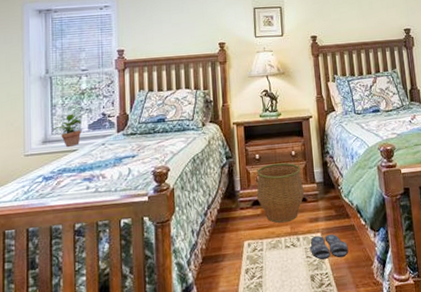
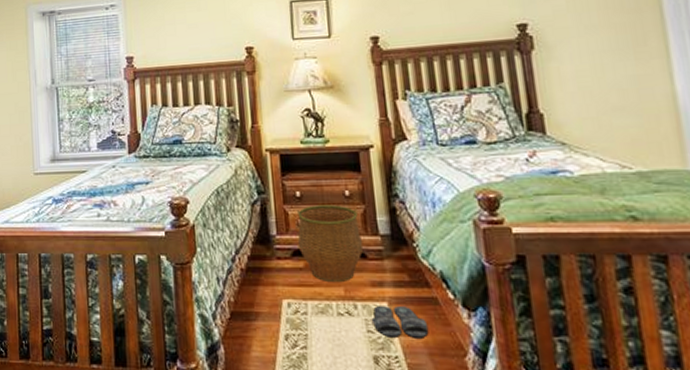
potted plant: present [53,113,83,148] -> none [61,130,91,168]

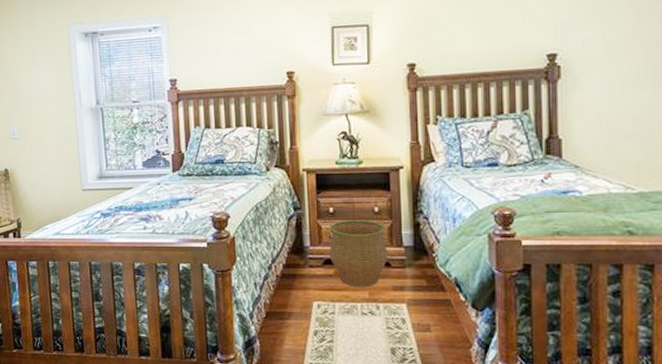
slippers: present [371,306,429,338] -> none [391,307,441,333]

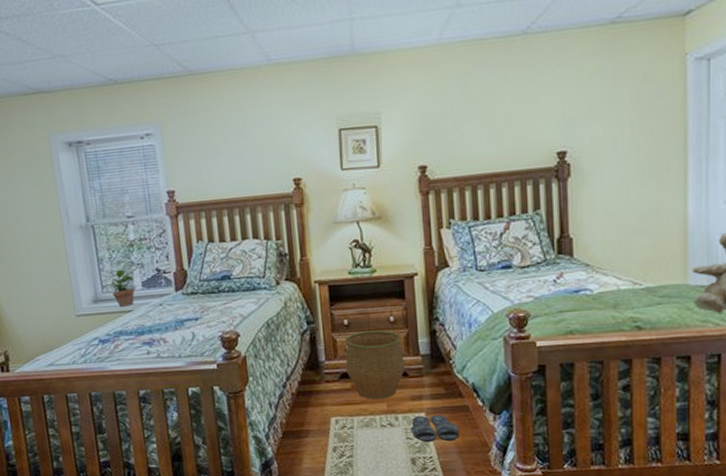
potted plant: none [108,149,136,185] -> present [103,269,135,308]
slippers: none [391,307,441,333] -> present [410,415,460,442]

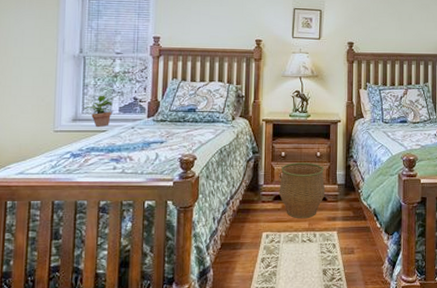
slippers: present [410,415,460,442] -> none [324,234,362,256]

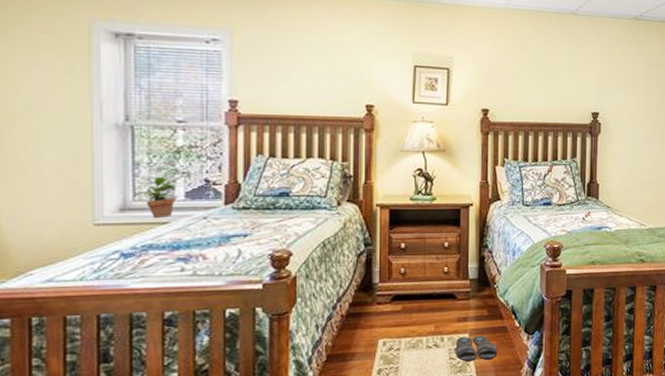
basket: present [278,162,326,219] -> none [398,255,455,322]
slippers: none [324,234,362,256] -> present [454,336,498,362]

